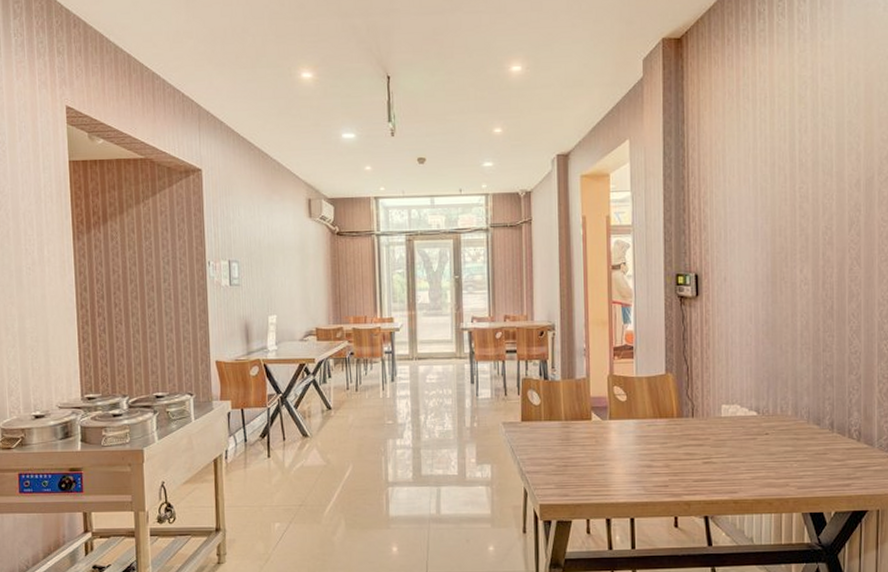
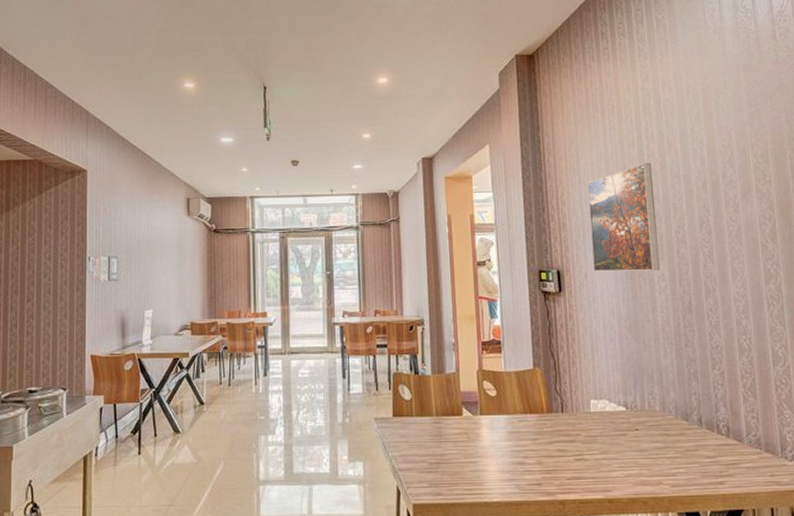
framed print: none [732,159,803,276] -> present [587,163,660,272]

